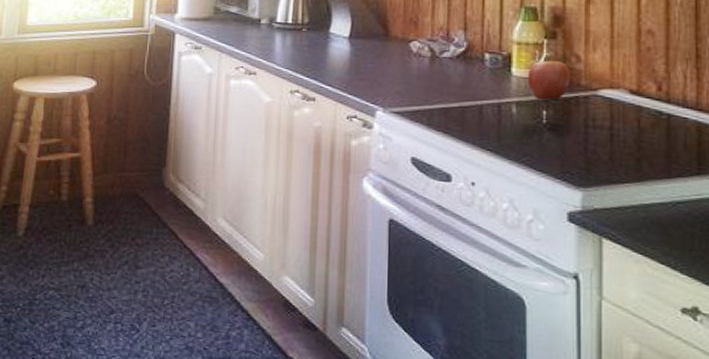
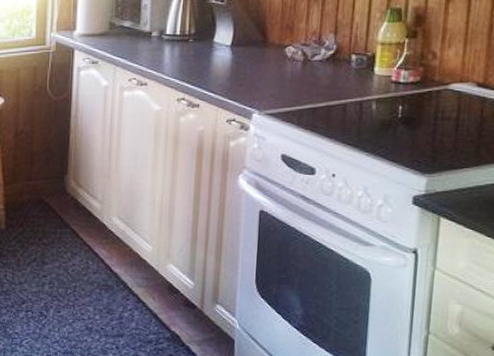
fruit: present [527,56,570,101] -> none [387,55,427,96]

